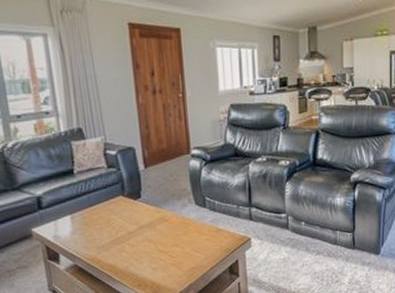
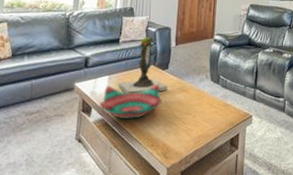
decorative bowl: none [67,216,142,262] -> present [100,83,163,120]
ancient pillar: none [83,158,145,233] -> present [117,33,168,94]

